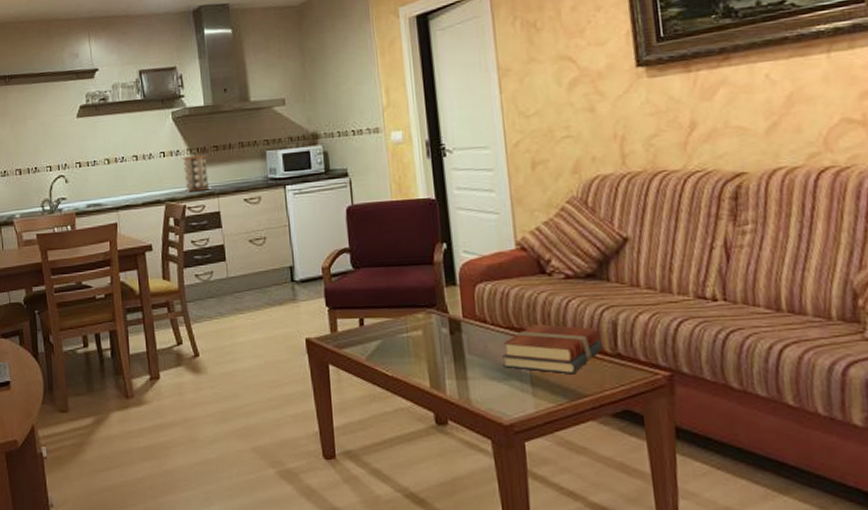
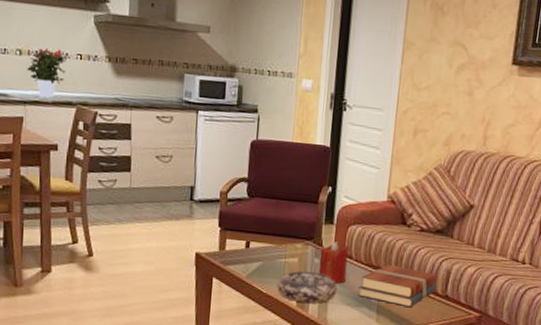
potted flower: none [116,151,152,200] -> present [27,48,66,98]
spice rack: present [182,150,210,192] -> none [99,59,125,101]
decorative bowl: none [403,344,476,382] -> present [277,271,337,304]
candle: none [448,305,484,355] -> present [319,241,349,284]

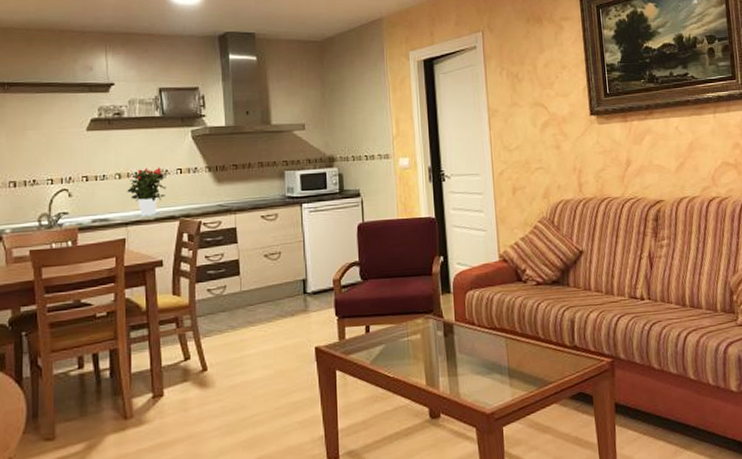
decorative bowl: present [277,271,337,304] -> none [403,345,465,381]
candle: present [319,241,349,284] -> none [443,310,472,354]
books: present [358,264,437,308] -> none [486,324,563,366]

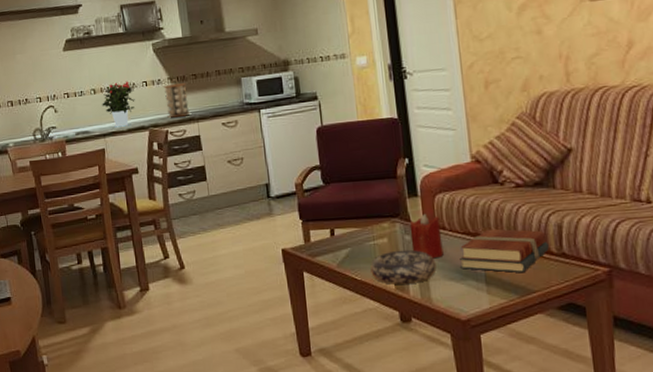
spice rack: none [200,168,228,208] -> present [163,79,191,118]
decorative bowl: none [403,345,465,381] -> present [370,249,437,285]
candle: none [443,310,472,354] -> present [410,214,444,259]
books: none [486,324,563,366] -> present [460,228,549,273]

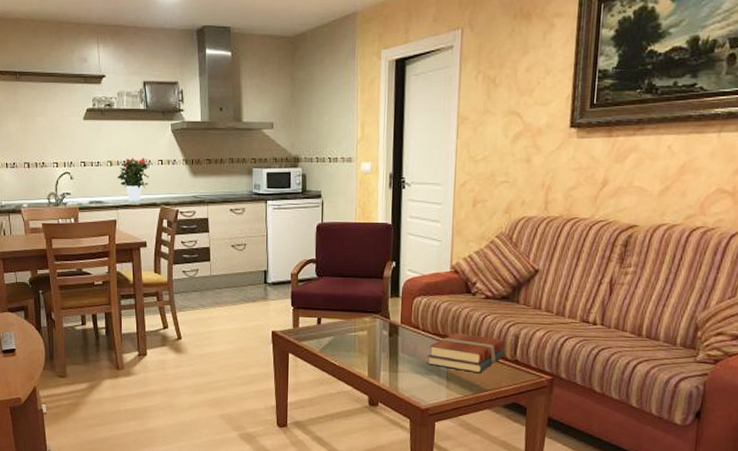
spice rack: present [163,79,191,118] -> none [178,161,201,198]
decorative bowl: present [370,249,437,285] -> none [349,343,406,373]
candle: present [410,214,444,259] -> none [388,313,416,354]

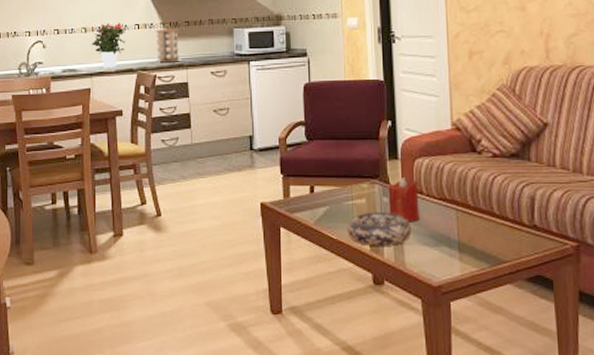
spice rack: none [178,161,201,198] -> present [155,24,180,63]
decorative bowl: none [349,343,406,373] -> present [347,212,412,246]
candle: none [388,313,416,354] -> present [389,177,419,223]
books: present [427,333,505,374] -> none [435,196,521,243]

